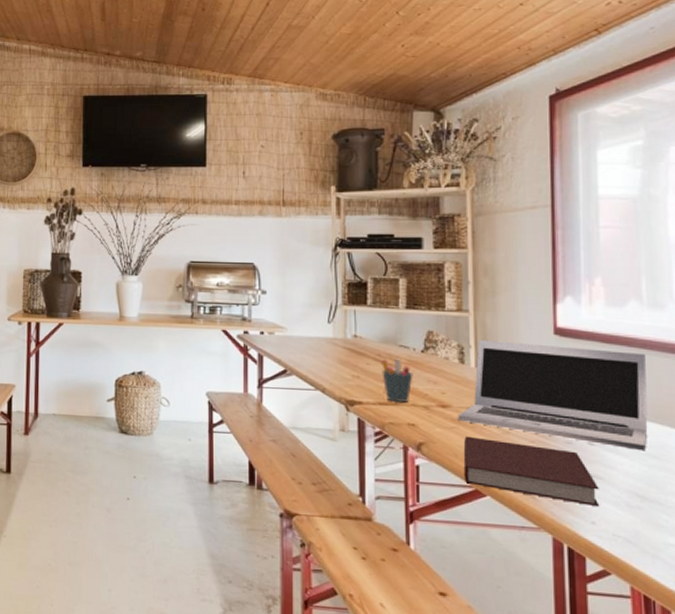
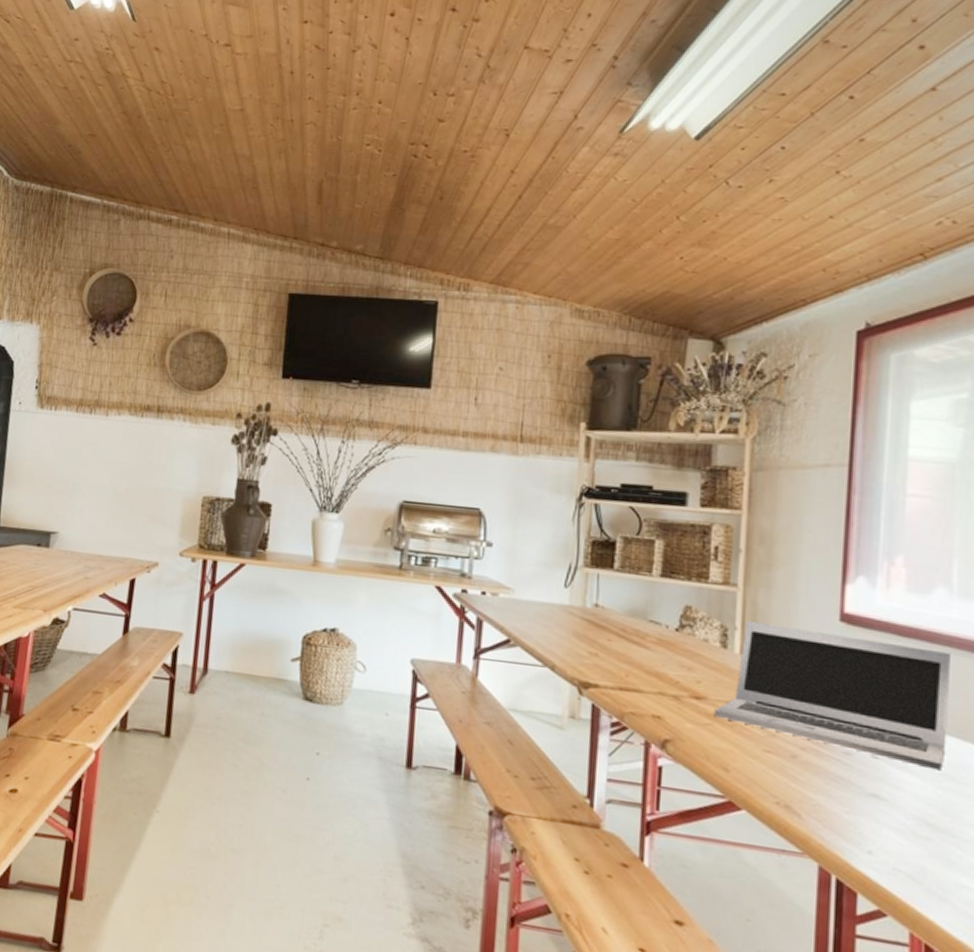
pen holder: present [380,358,413,402] -> none [624,636,664,690]
notebook: present [463,436,600,508] -> none [715,736,881,834]

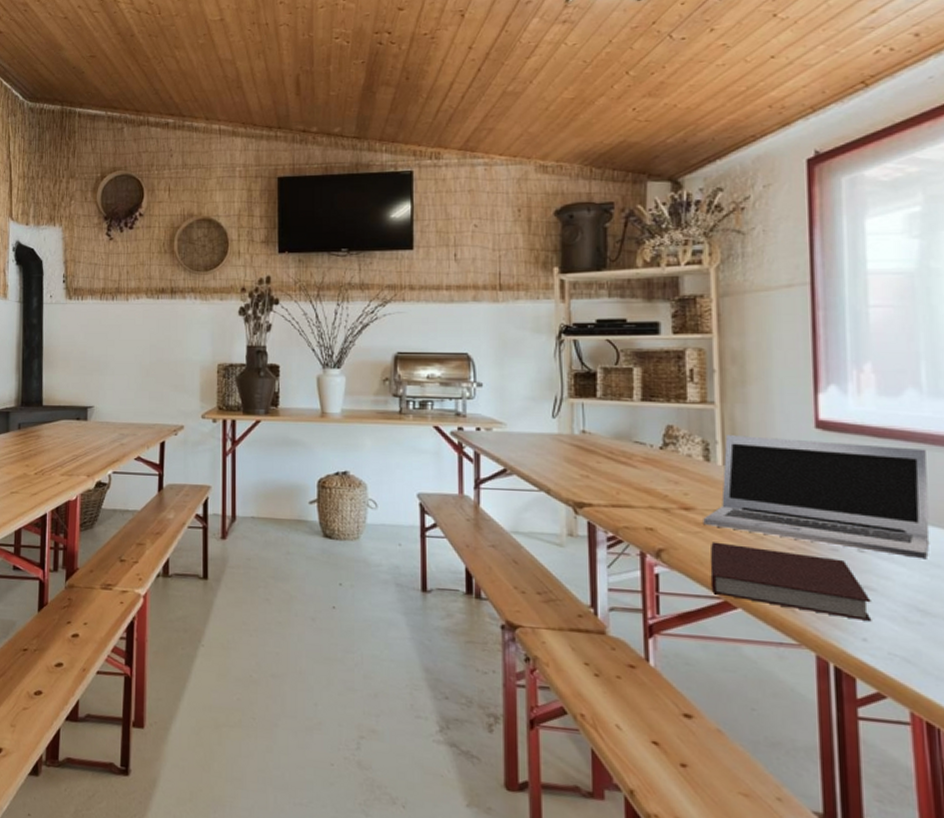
notebook: none [715,736,881,834] -> present [710,542,872,623]

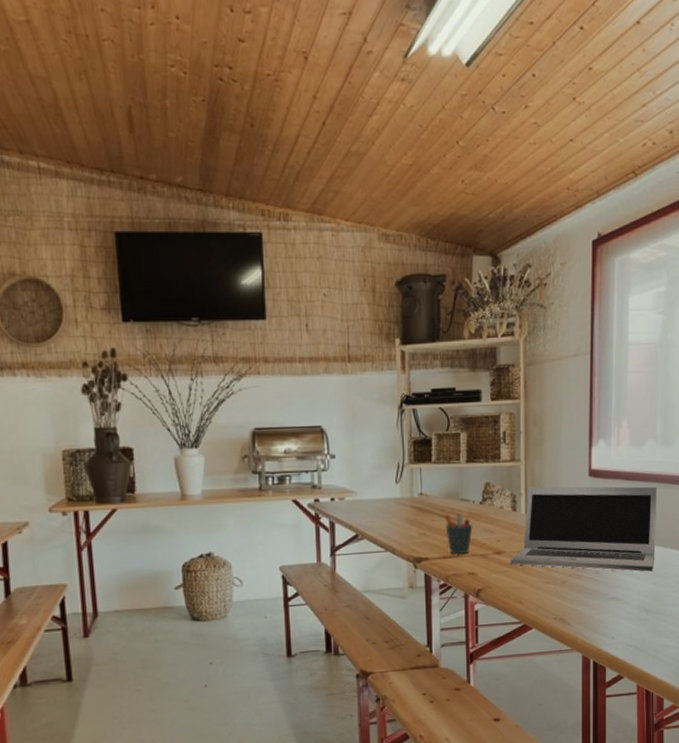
pen holder: none [612,456,651,504] -> present [444,512,473,554]
notebook: present [710,542,872,623] -> none [514,577,618,624]

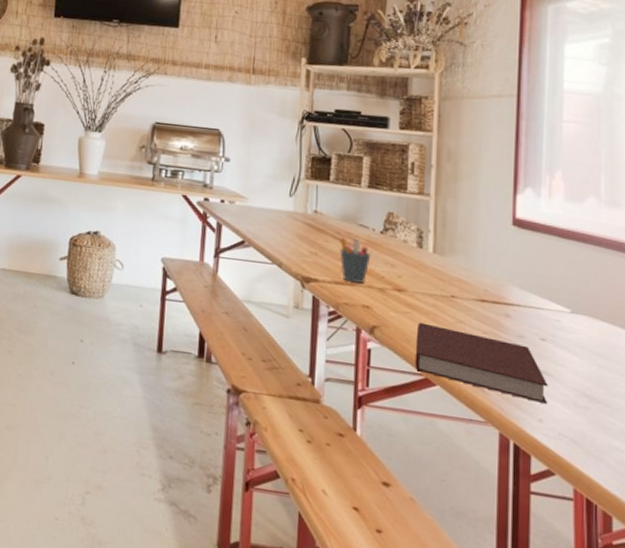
laptop: present [510,486,657,572] -> none [413,225,600,351]
notebook: none [514,577,618,624] -> present [415,322,548,405]

